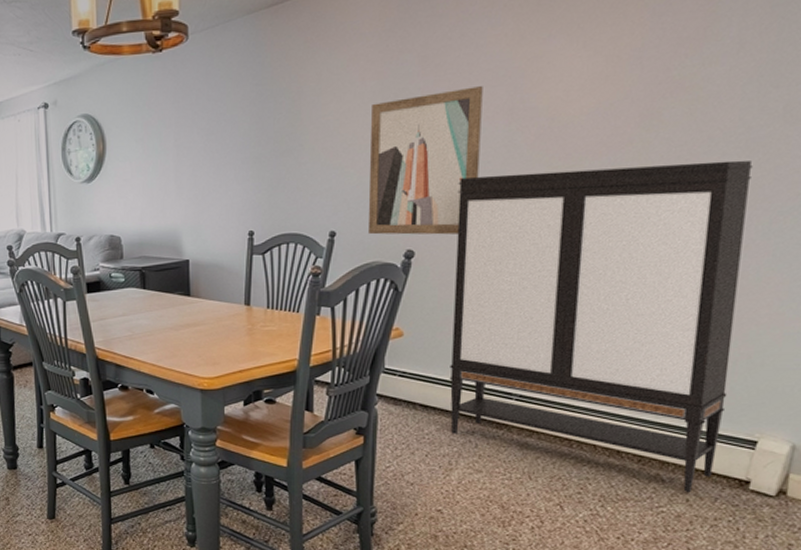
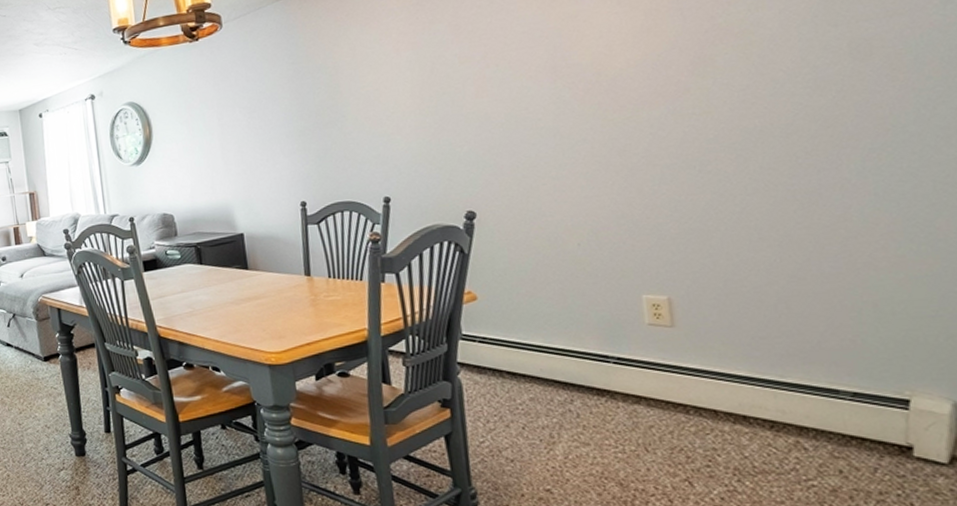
wall art: present [369,86,483,235] -> none [410,48,531,198]
storage cabinet: present [449,160,753,493] -> none [510,99,864,463]

